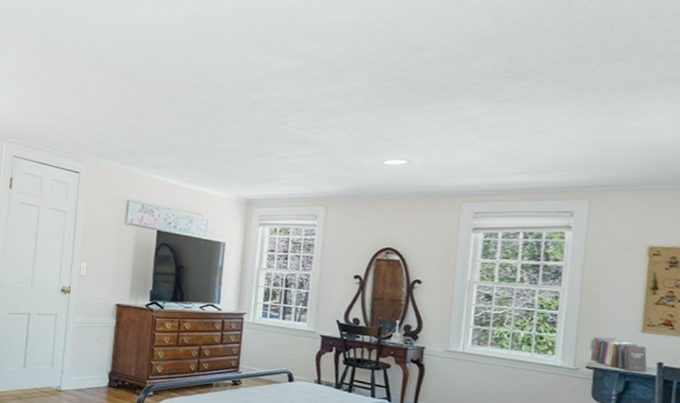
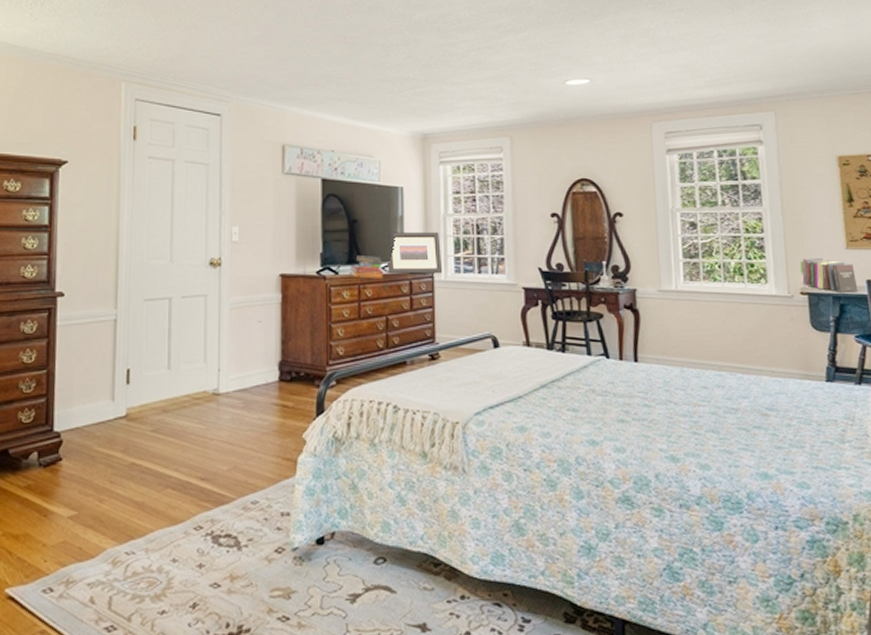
books: none [173,294,202,316] -> present [350,254,384,279]
picture frame: none [205,278,252,317] -> present [387,231,443,274]

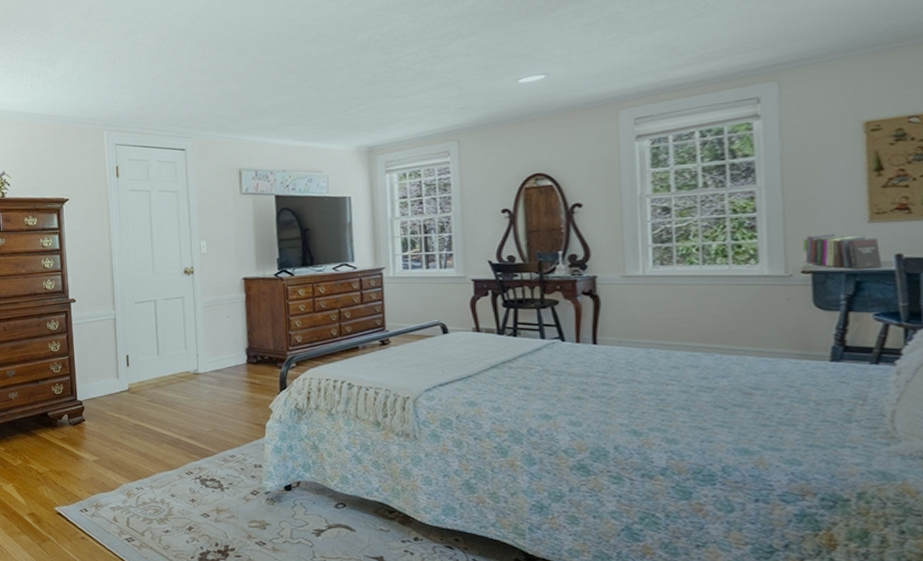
books: present [350,254,384,279] -> none [304,258,335,278]
picture frame: present [387,231,443,274] -> none [338,234,391,273]

